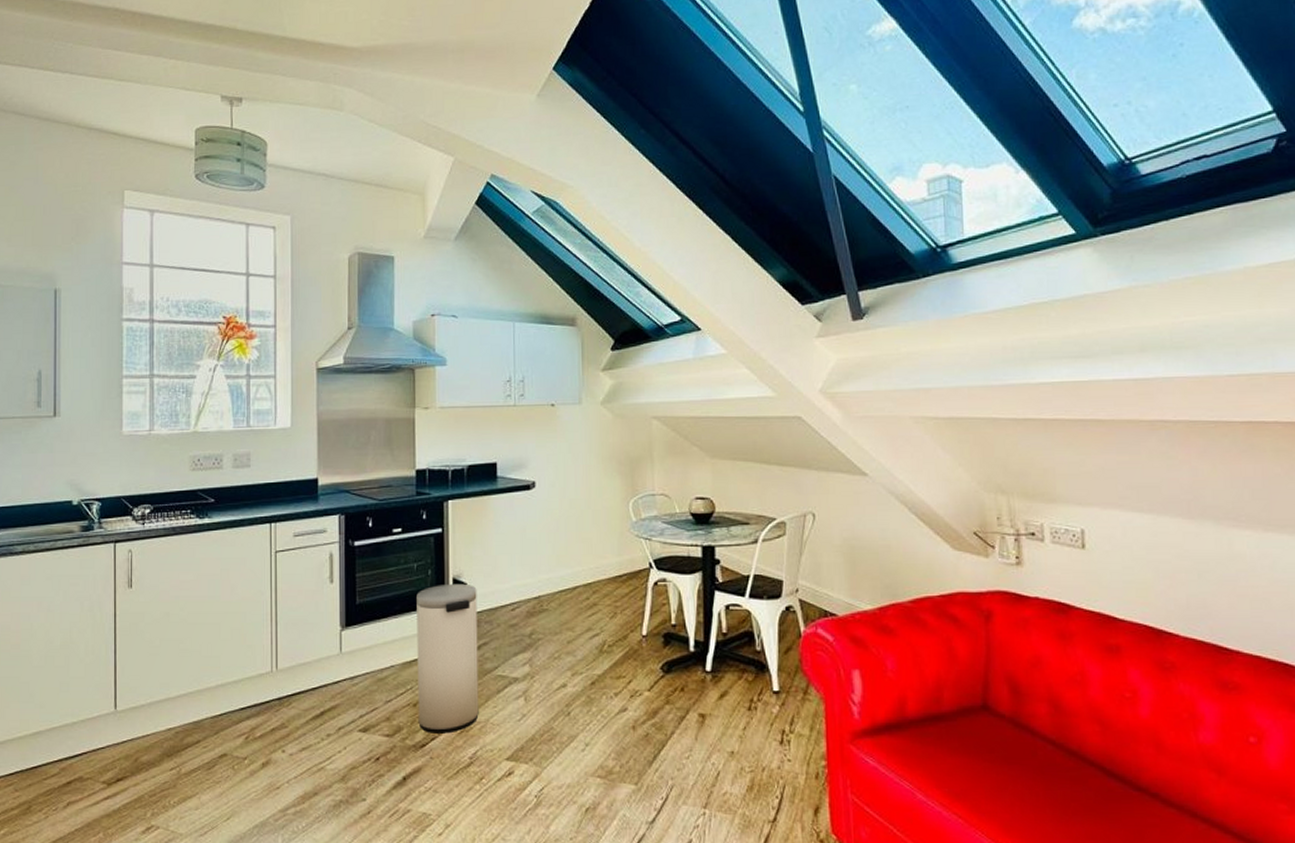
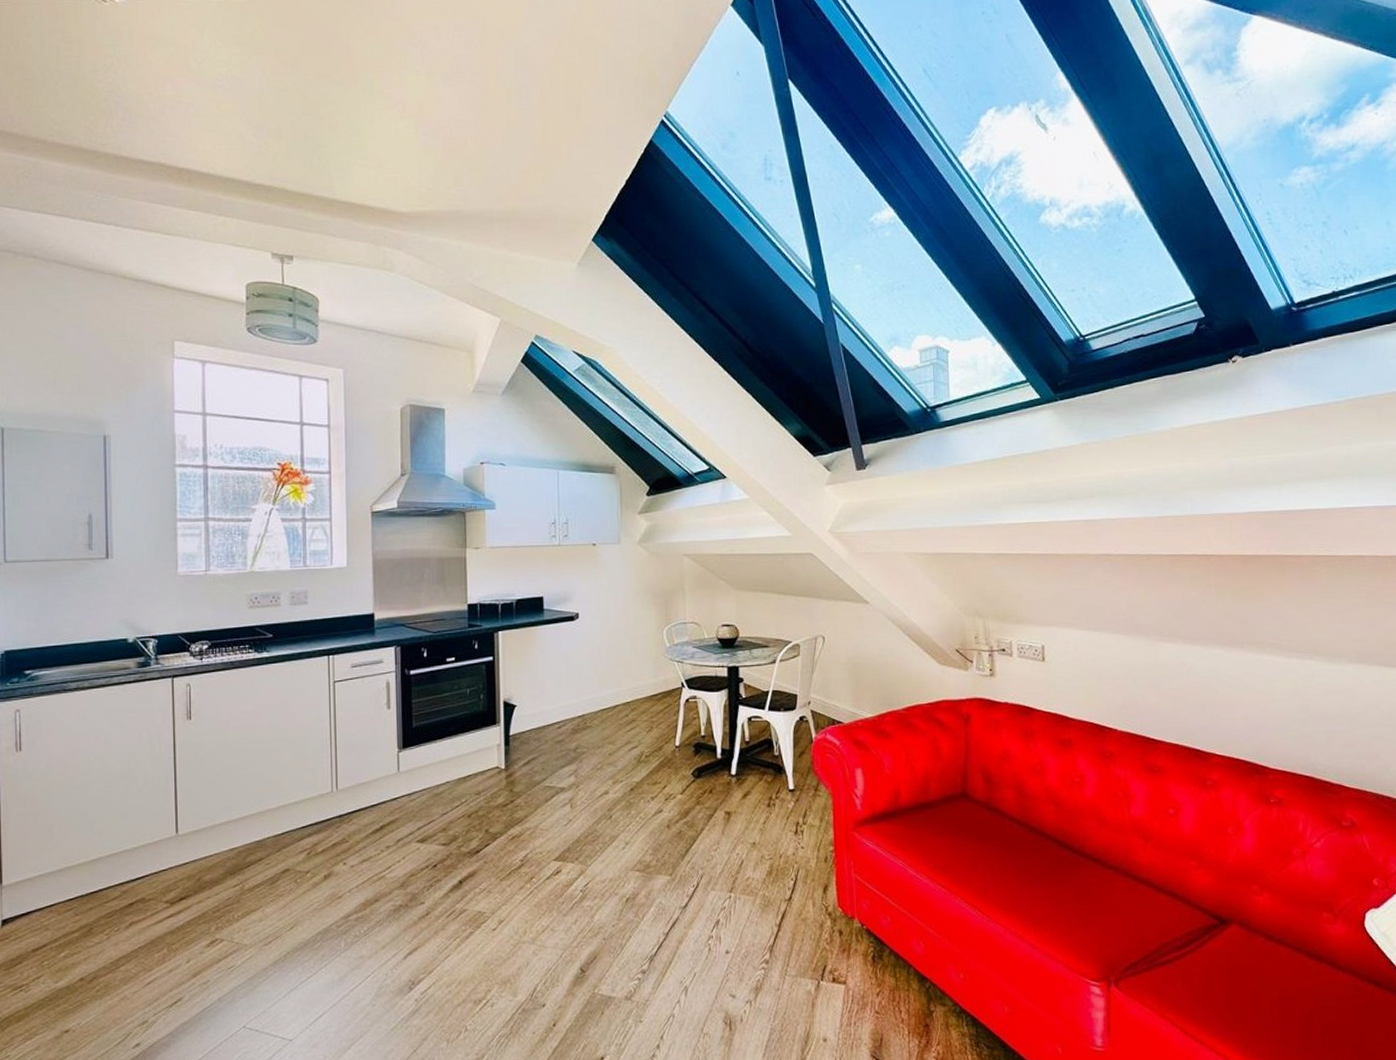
pedal bin: present [416,583,479,734] -> none [470,705,529,841]

